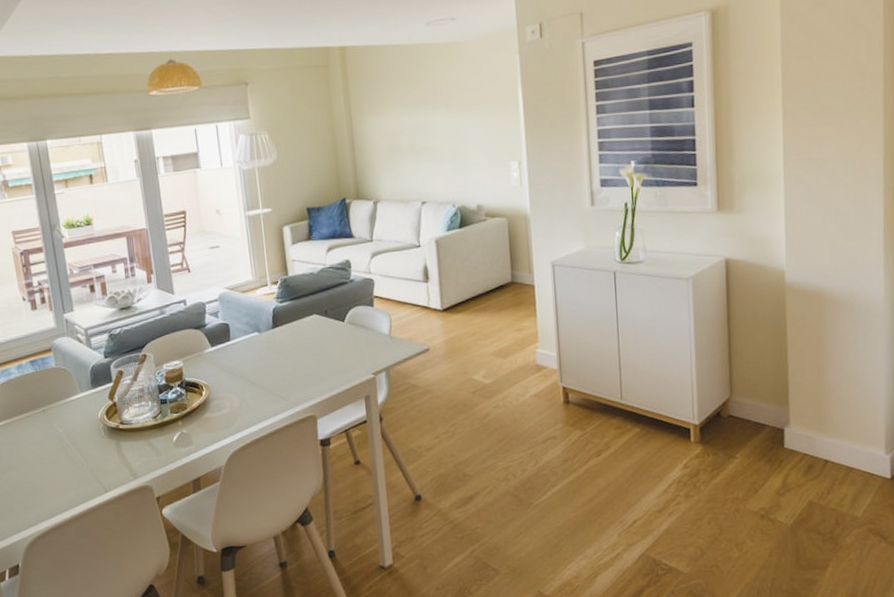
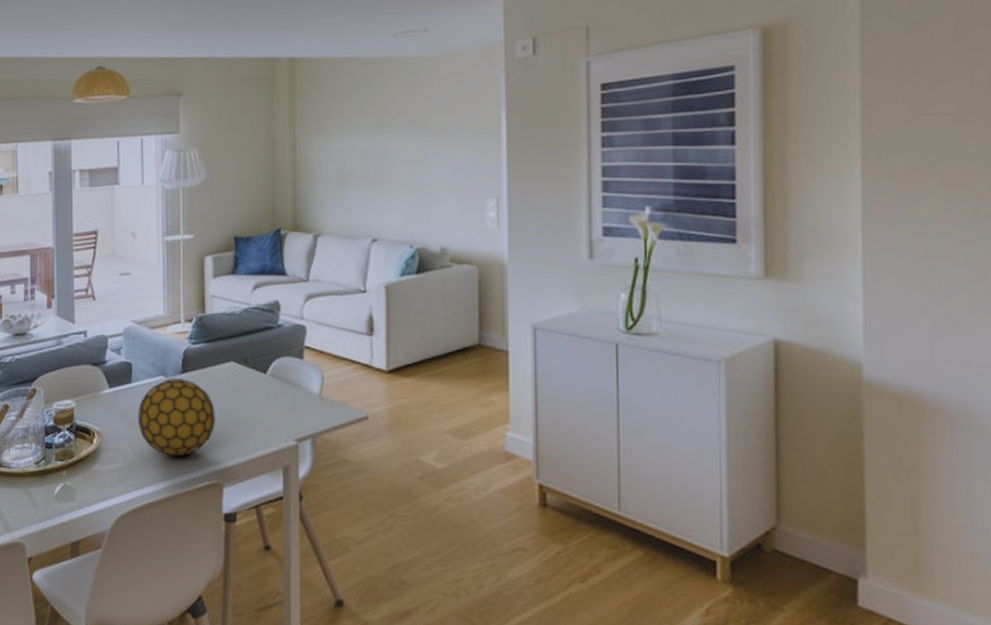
decorative ball: none [238,333,306,399] -> present [137,379,215,457]

